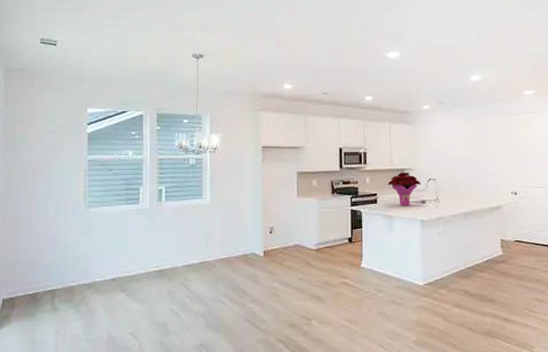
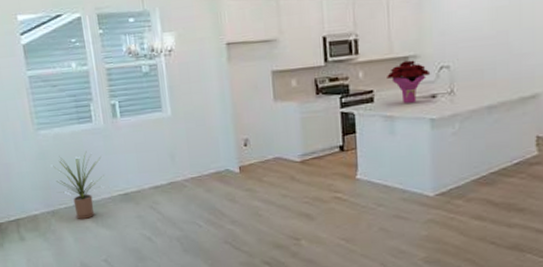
house plant: none [97,229,143,292] -> present [53,150,104,219]

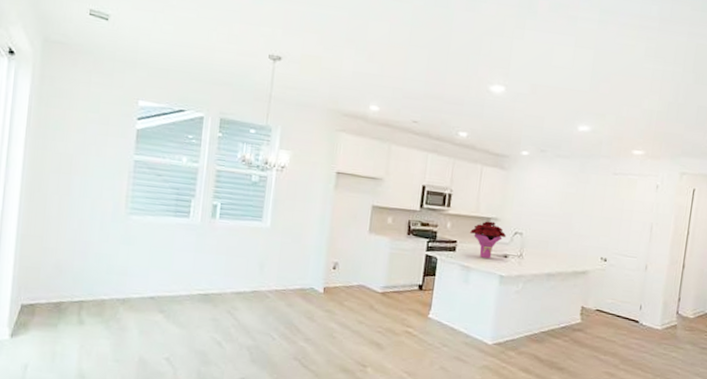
house plant: present [53,150,104,219] -> none [136,244,189,313]

